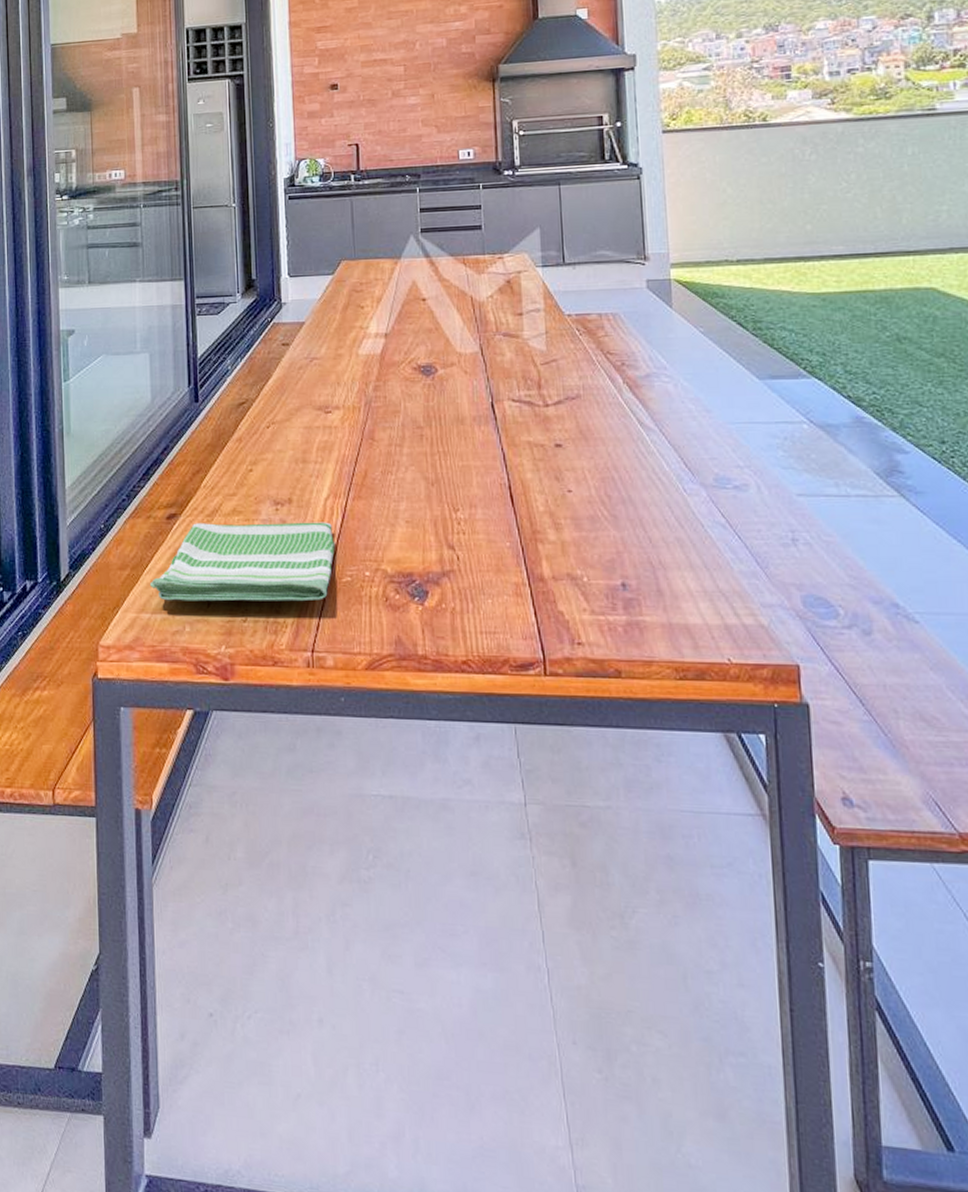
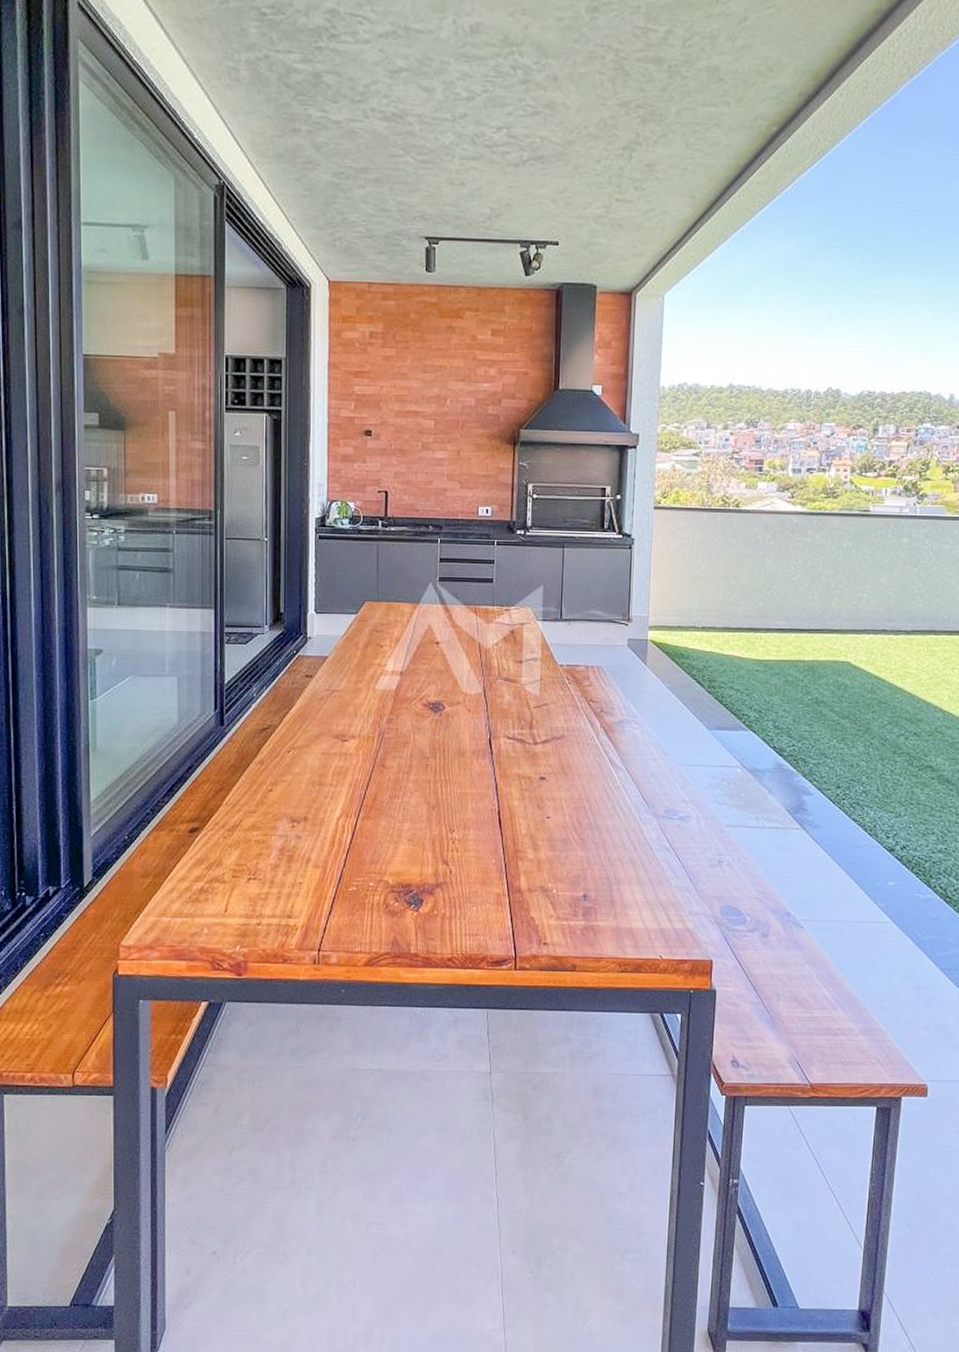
dish towel: present [149,522,335,602] -> none [170,837,344,908]

